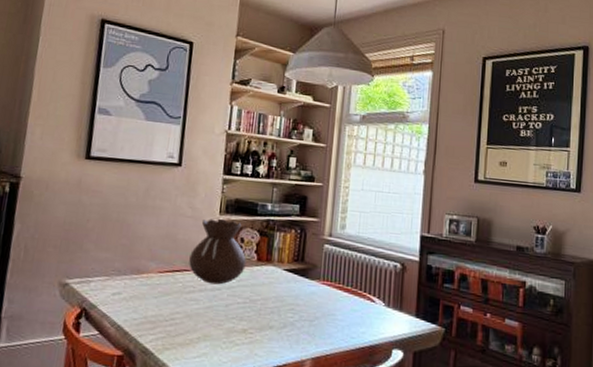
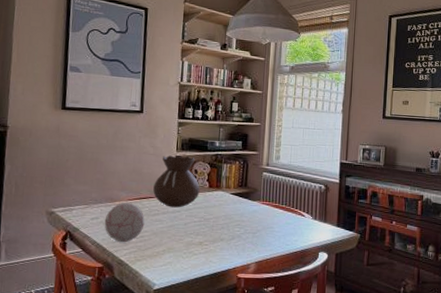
decorative ball: none [127,275,177,326] -> present [104,203,145,243]

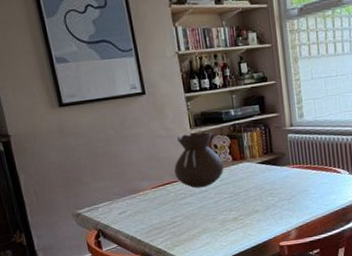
decorative ball: present [104,203,145,243] -> none [132,191,174,232]

